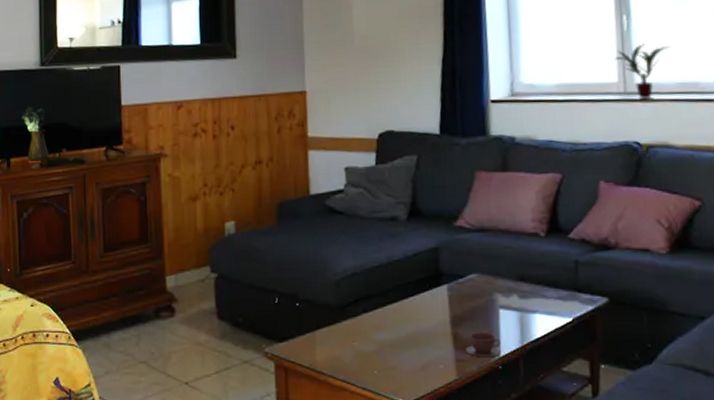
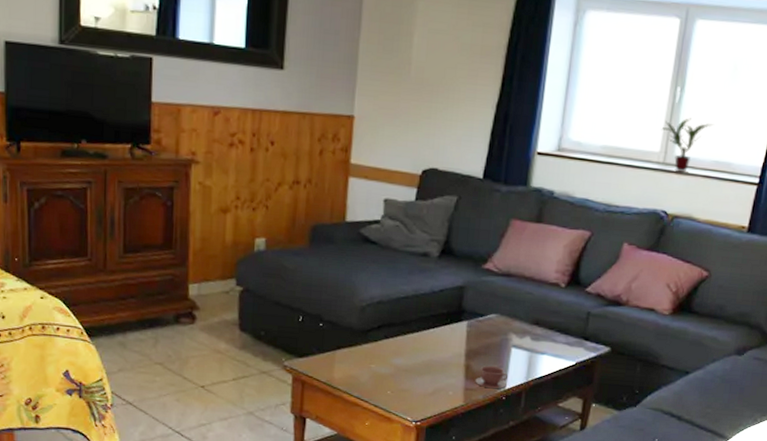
vase: present [22,105,50,169] -> none [35,86,67,158]

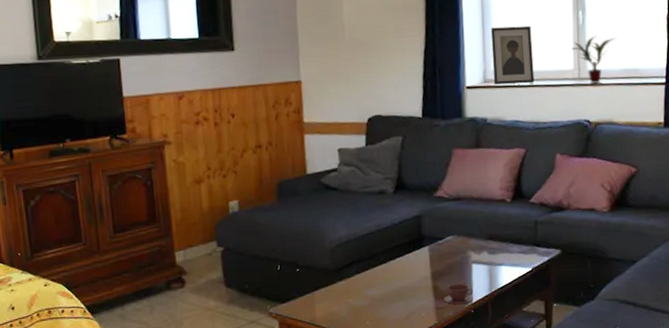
picture frame: none [568,90,621,160] -> present [490,25,535,85]

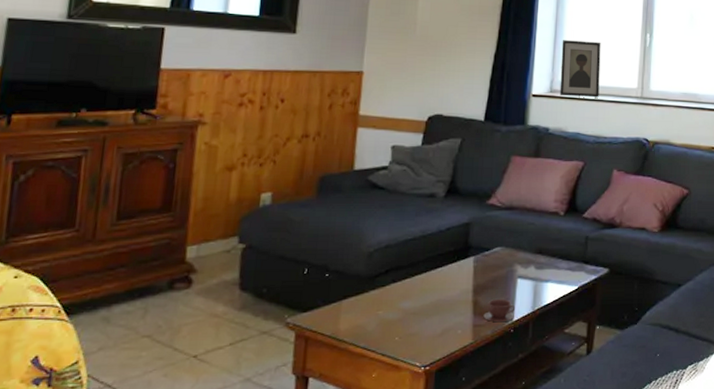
potted plant: present [571,36,617,84] -> none [637,58,680,104]

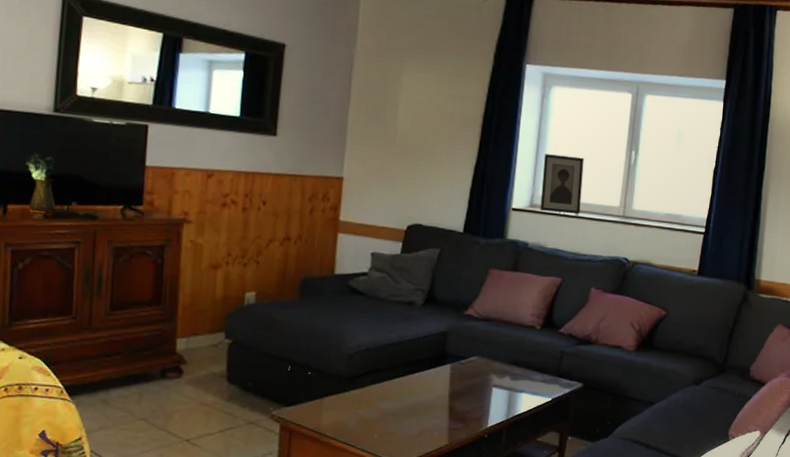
vase: none [34,59,66,128] -> present [25,151,57,220]
teacup: present [483,298,515,322] -> none [458,405,489,427]

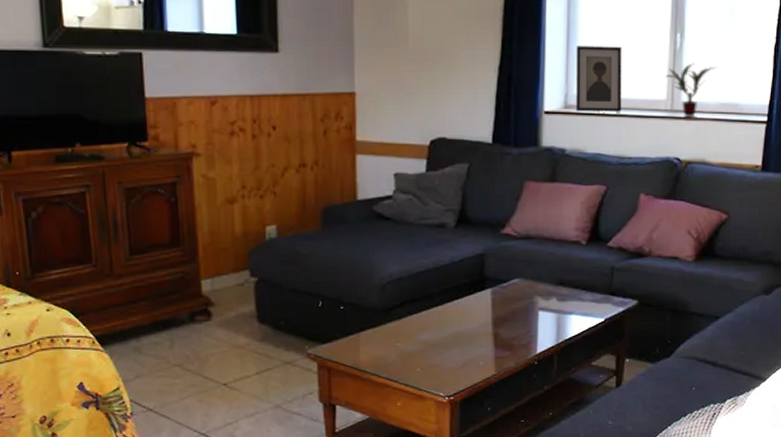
vase: present [25,151,57,220] -> none [23,92,61,164]
potted plant: none [620,177,665,224] -> present [665,63,717,118]

